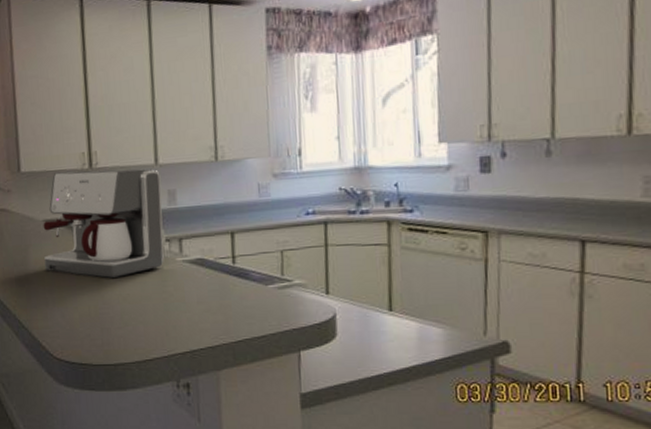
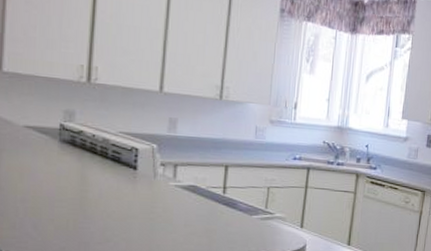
coffee maker: present [43,168,164,279] -> none [20,79,164,195]

